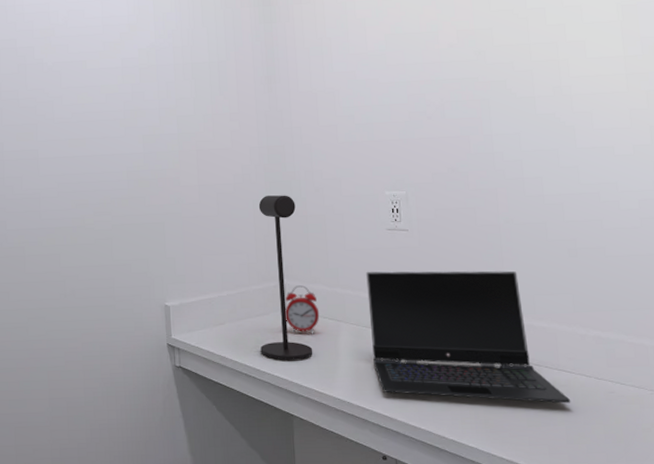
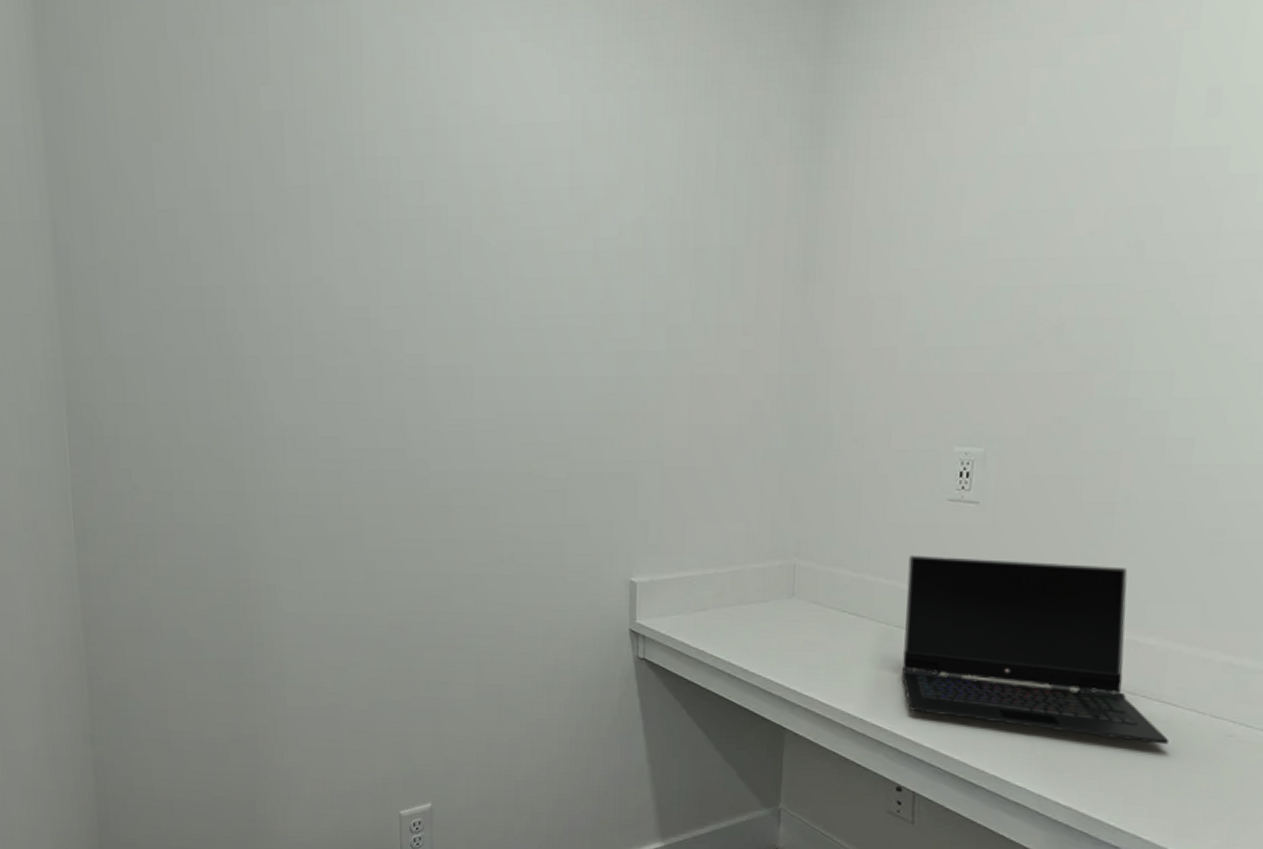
desk lamp: present [258,195,313,360] -> none [751,444,822,662]
alarm clock: present [285,285,320,334] -> none [790,567,837,631]

